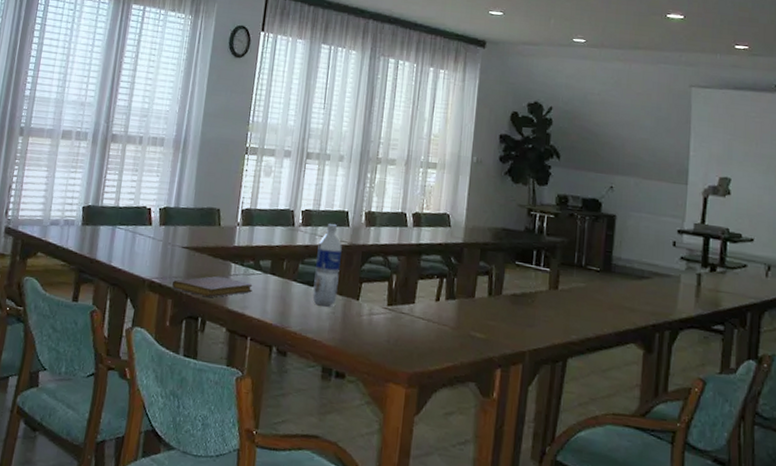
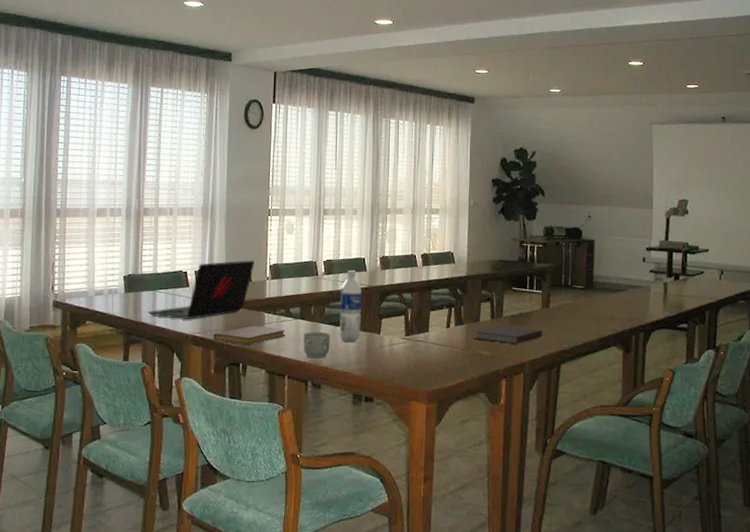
laptop: none [103,200,226,262] -> present [147,260,255,320]
mug: none [270,290,302,322] -> present [303,332,330,359]
notebook: none [466,303,549,329] -> present [473,324,543,344]

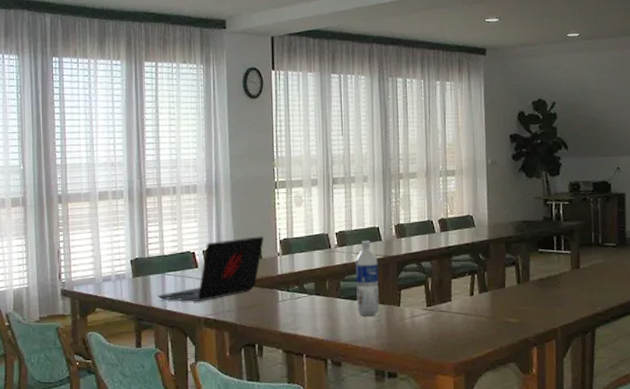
notebook: present [213,325,286,344] -> none [226,304,301,324]
mug: present [303,332,330,359] -> none [319,308,348,335]
notebook: present [473,324,543,344] -> none [499,289,574,309]

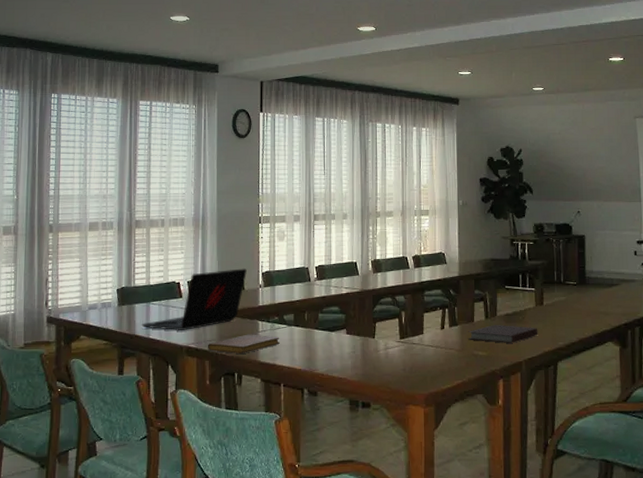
notebook: none [226,304,301,324] -> present [208,334,280,354]
water bottle: present [355,241,379,316] -> none [332,275,355,348]
notebook: none [499,289,574,309] -> present [468,324,538,343]

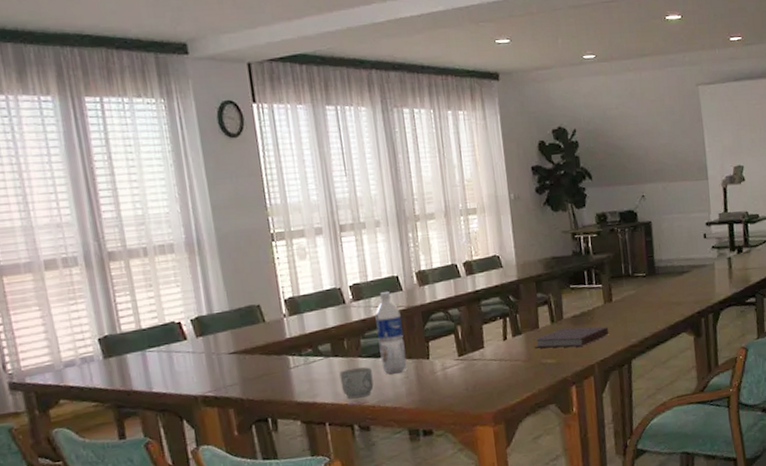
laptop: present [141,268,247,331] -> none [138,297,266,381]
notebook: present [208,334,280,354] -> none [229,371,318,398]
mug: none [298,339,325,365] -> present [339,367,374,399]
water bottle: none [332,275,355,348] -> present [375,292,407,374]

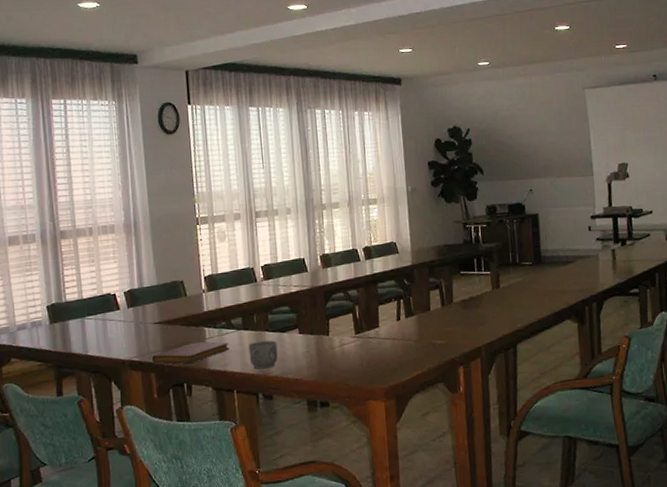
notebook: none [229,371,318,398] -> present [152,342,229,364]
water bottle: present [375,292,407,374] -> none [282,272,309,348]
notebook: present [533,326,609,349] -> none [425,311,496,330]

